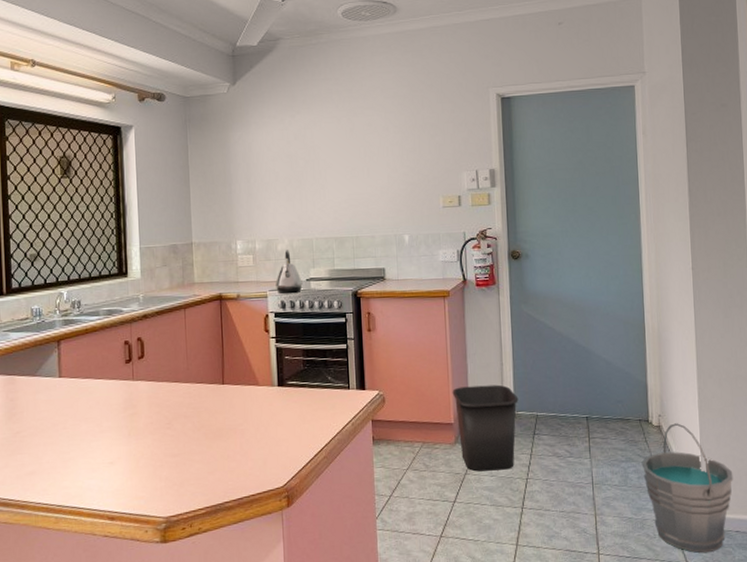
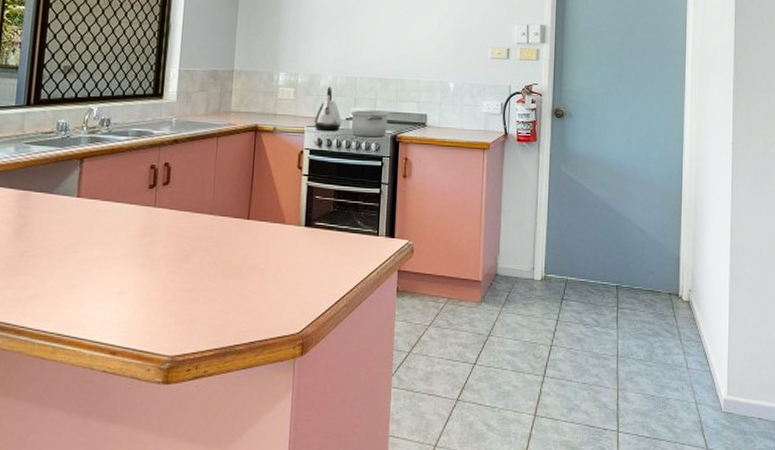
cooking pot: none [310,268,349,296] -> present [350,110,390,138]
waste bin: present [452,384,519,472] -> none [483,243,550,334]
bucket: present [641,423,733,553] -> none [668,300,759,439]

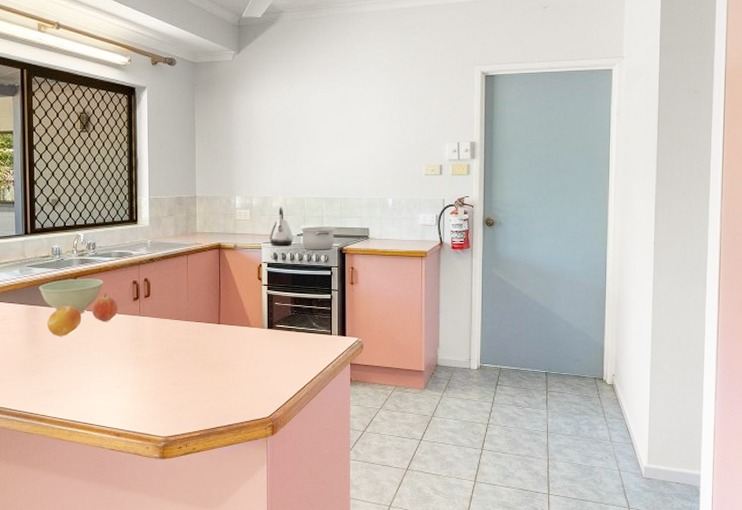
bowl: none [35,159,116,202] -> present [39,278,104,314]
fruit: none [40,192,85,229] -> present [46,306,82,336]
fruit: none [96,178,130,212] -> present [91,293,119,321]

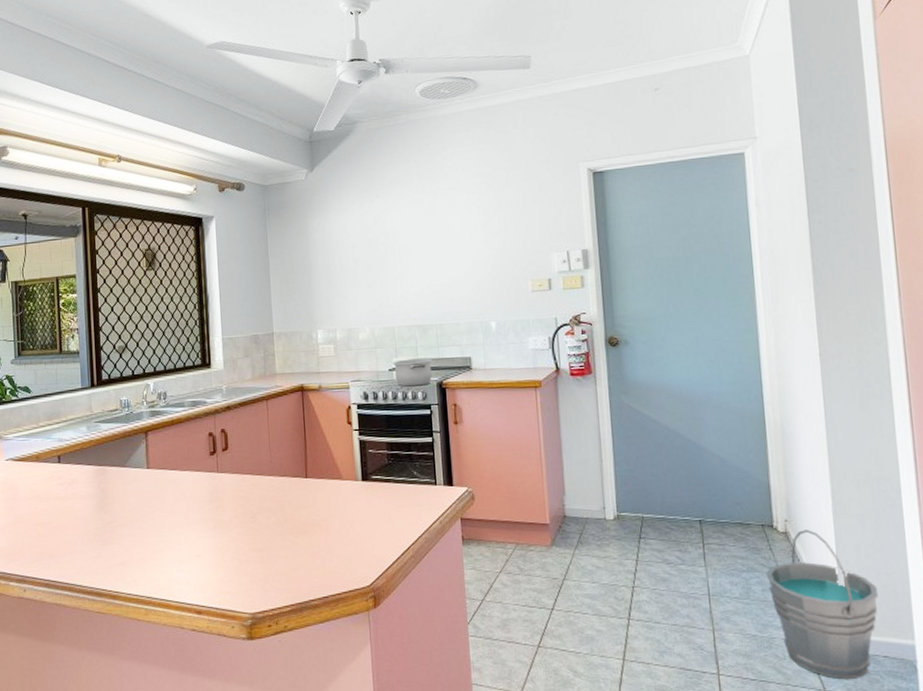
bowl: present [39,278,104,314] -> none [107,432,177,473]
fruit: present [46,306,82,336] -> none [117,464,155,500]
fruit: present [91,293,119,321] -> none [164,448,194,481]
kettle: present [268,207,294,246] -> none [356,339,385,384]
bucket: none [593,383,678,500] -> present [766,529,879,680]

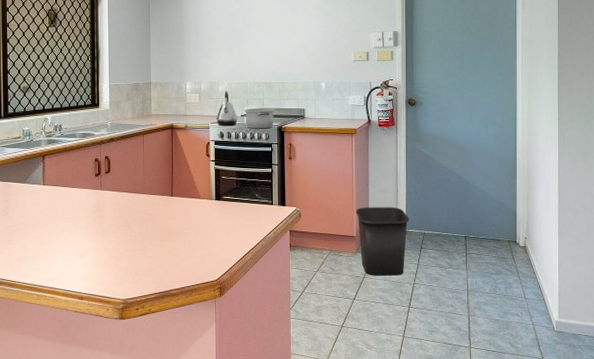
kettle: none [356,339,385,384] -> present [215,91,238,126]
waste bin: none [547,482,621,577] -> present [356,207,410,276]
bucket: present [766,529,879,680] -> none [509,245,585,352]

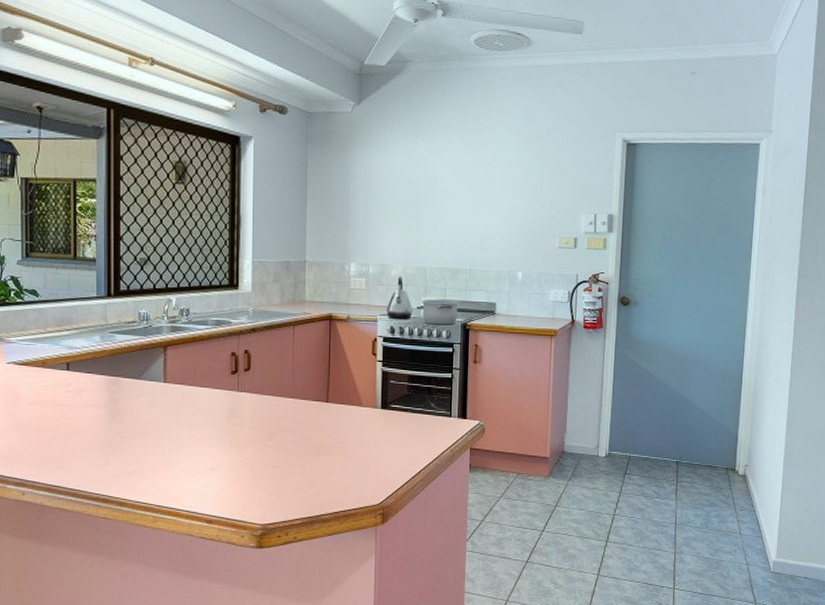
waste bin: present [356,207,410,276] -> none [550,423,614,505]

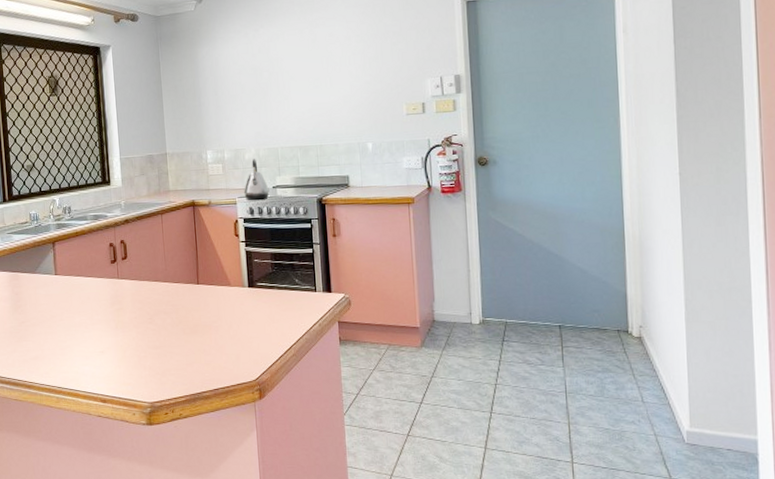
cooking pot: present [421,299,460,325] -> none [276,176,314,203]

